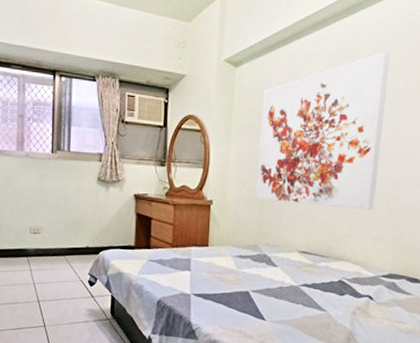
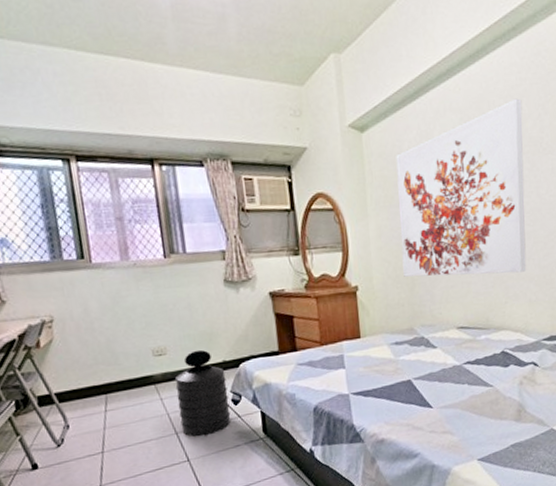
trash can: none [43,234,87,308] -> present [175,349,231,437]

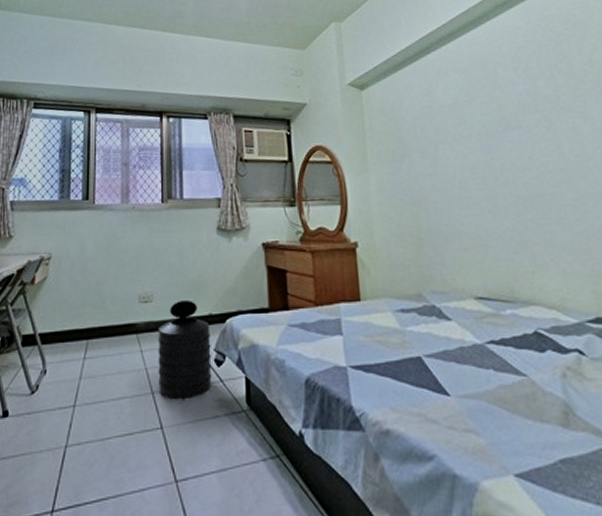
wall art: present [396,98,527,277] -> none [397,59,556,239]

